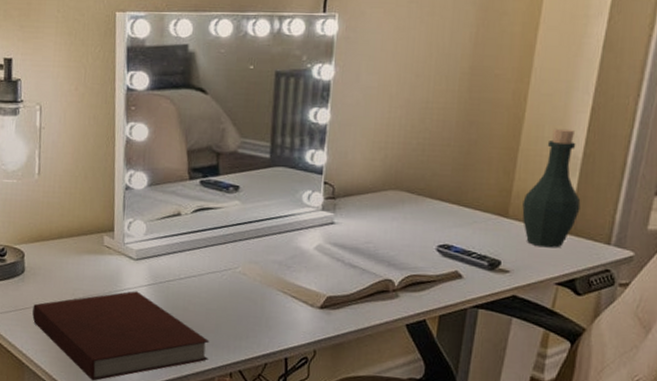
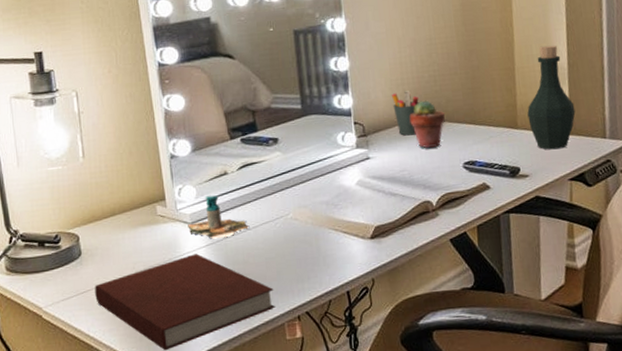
soap dispenser: none [132,234,194,280] -> present [188,195,249,239]
pen holder: none [370,156,401,206] -> present [392,91,419,136]
potted succulent: none [386,169,428,224] -> present [409,100,446,149]

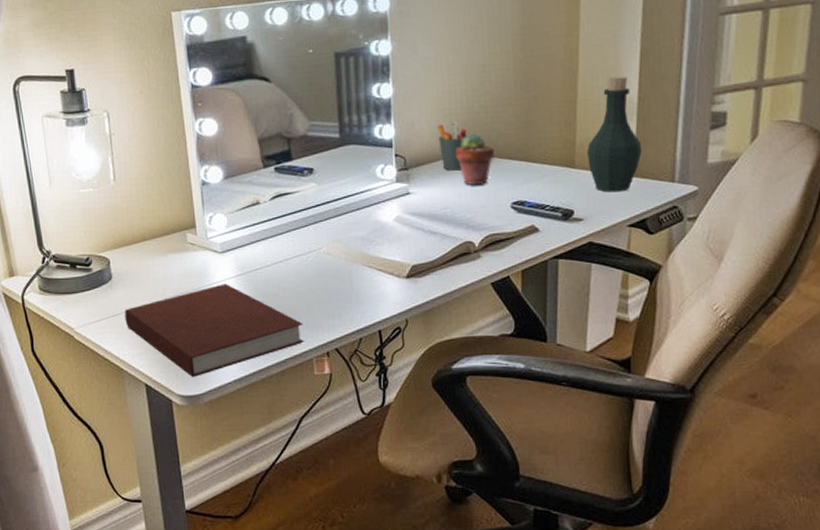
soap dispenser: present [188,195,249,239] -> none [218,225,280,270]

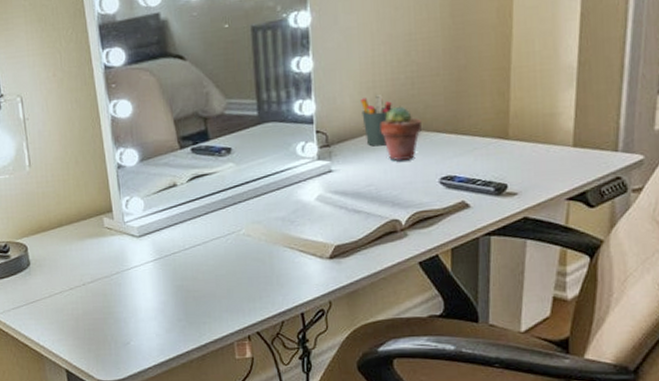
notebook: present [125,283,304,378] -> none [43,268,225,363]
bottle: present [587,76,642,193] -> none [522,39,582,165]

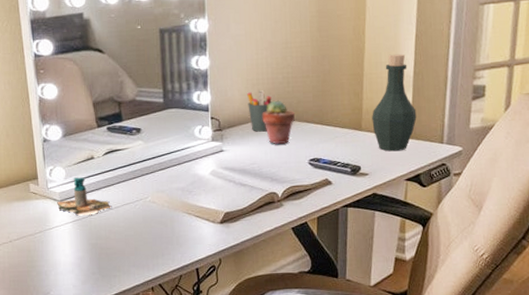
soap dispenser: none [135,208,198,254] -> present [57,177,111,216]
bottle: none [522,39,582,165] -> present [372,54,417,152]

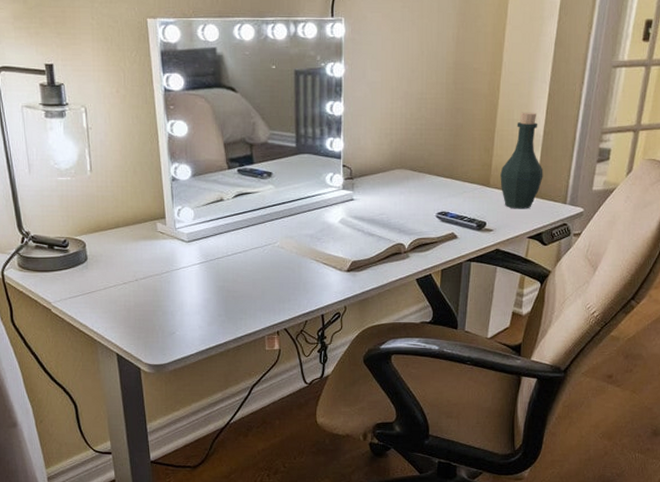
soap dispenser: present [57,177,111,216] -> none [185,219,239,258]
pen holder: present [247,90,272,132] -> none [380,141,404,183]
potted succulent: present [262,100,296,145] -> none [393,151,427,197]

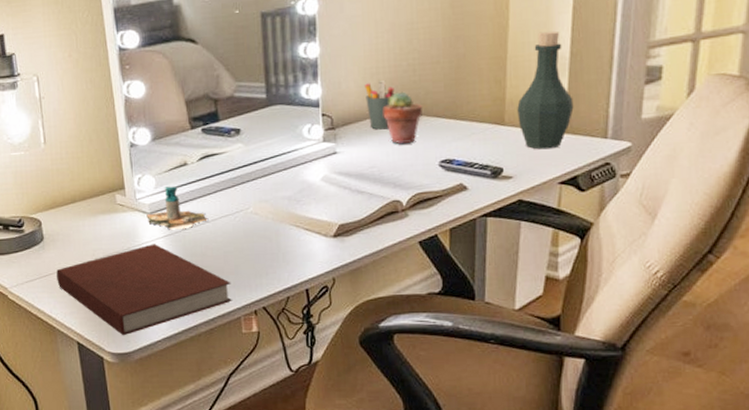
notebook: none [99,269,258,350] -> present [56,244,232,336]
soap dispenser: none [185,219,239,258] -> present [146,186,208,230]
pen holder: none [380,141,404,183] -> present [365,81,395,130]
potted succulent: none [393,151,427,197] -> present [383,91,423,145]

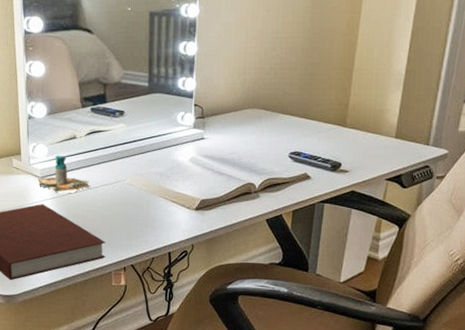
pen holder: present [365,81,395,130] -> none [232,80,257,122]
potted succulent: present [383,91,423,145] -> none [246,91,280,136]
bottle: present [517,30,574,150] -> none [357,50,405,150]

